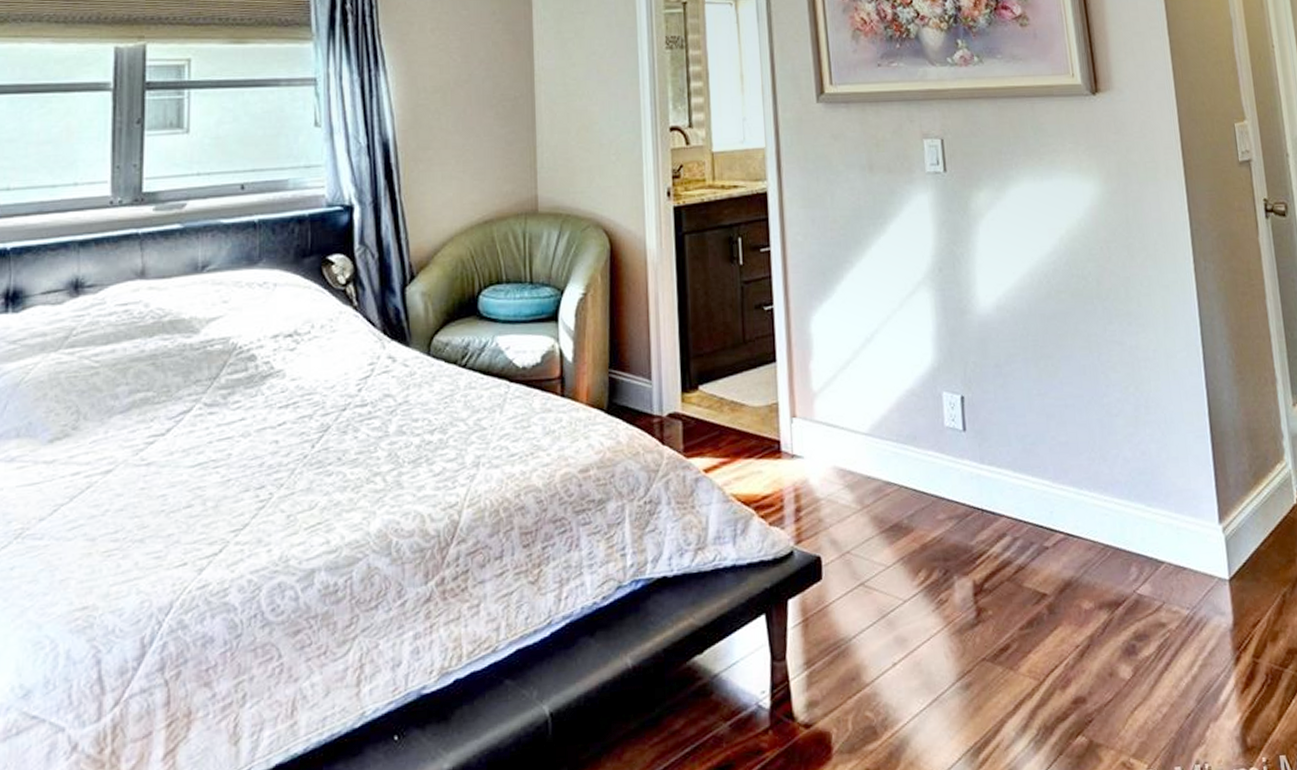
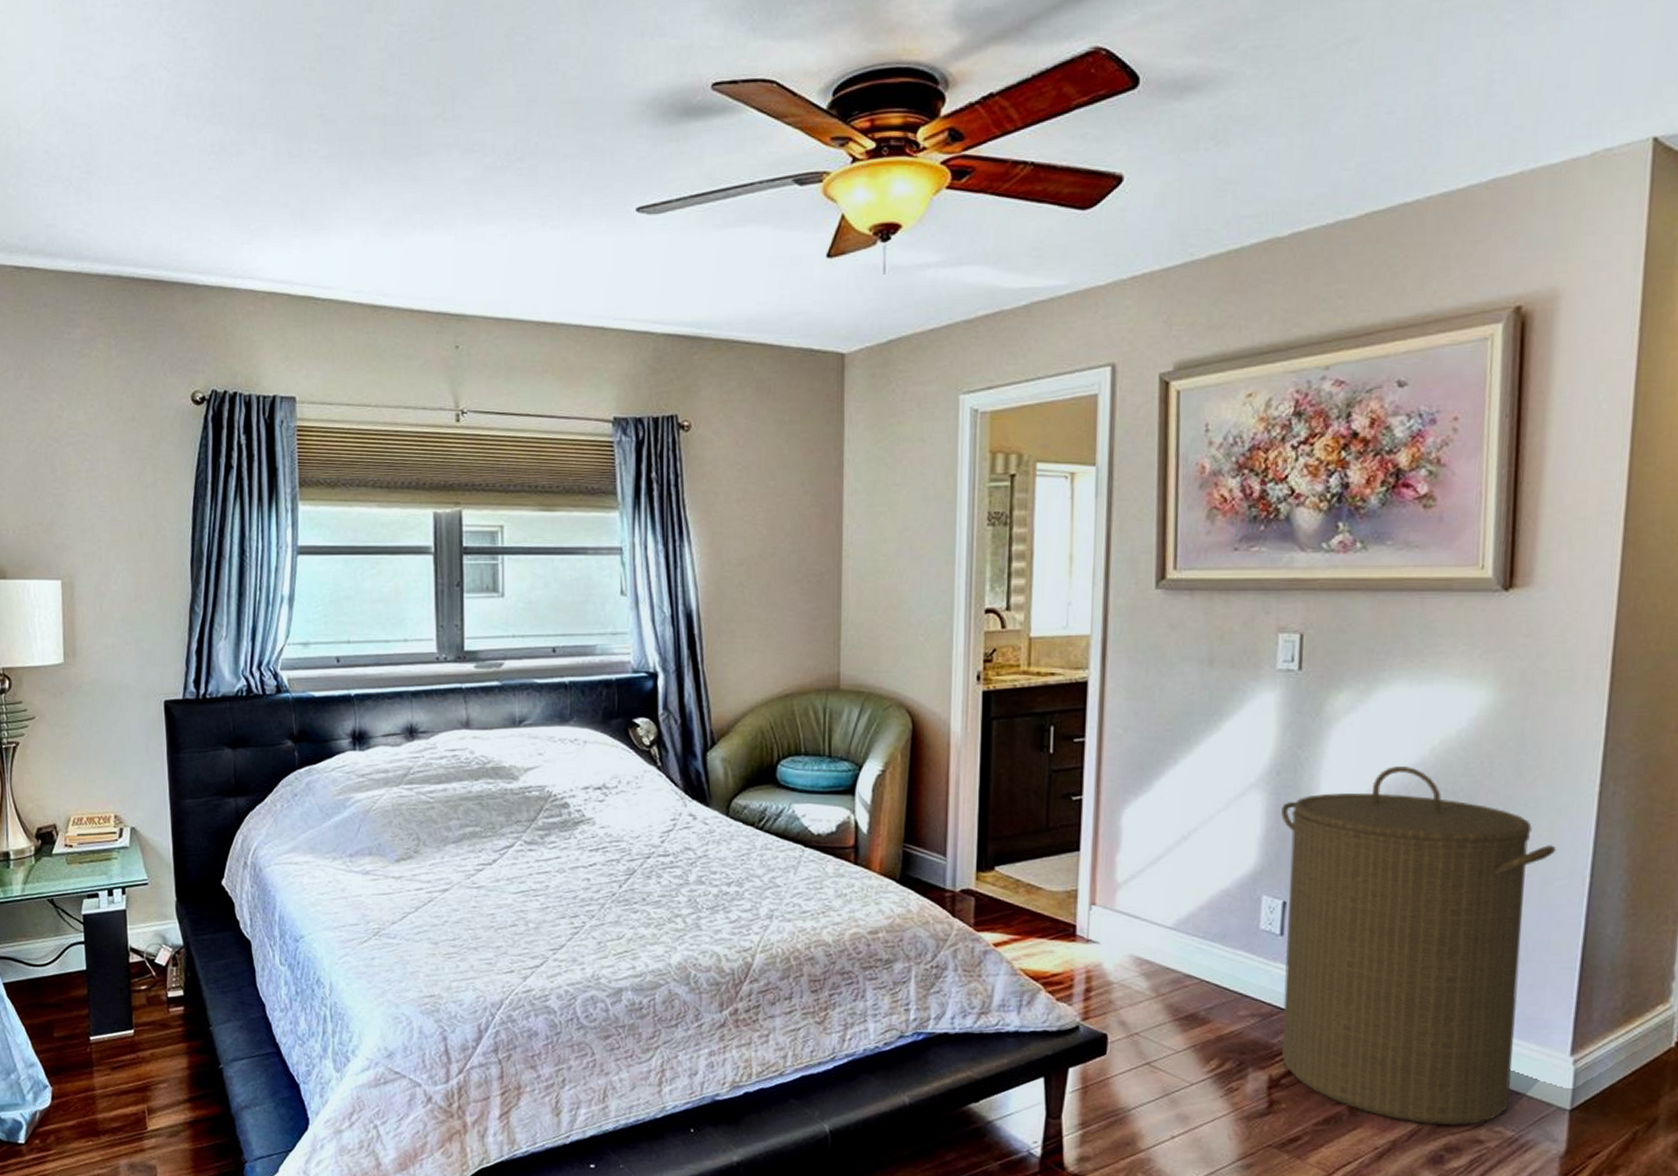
laundry hamper: none [947,255,1180,613] -> present [1281,765,1557,1126]

